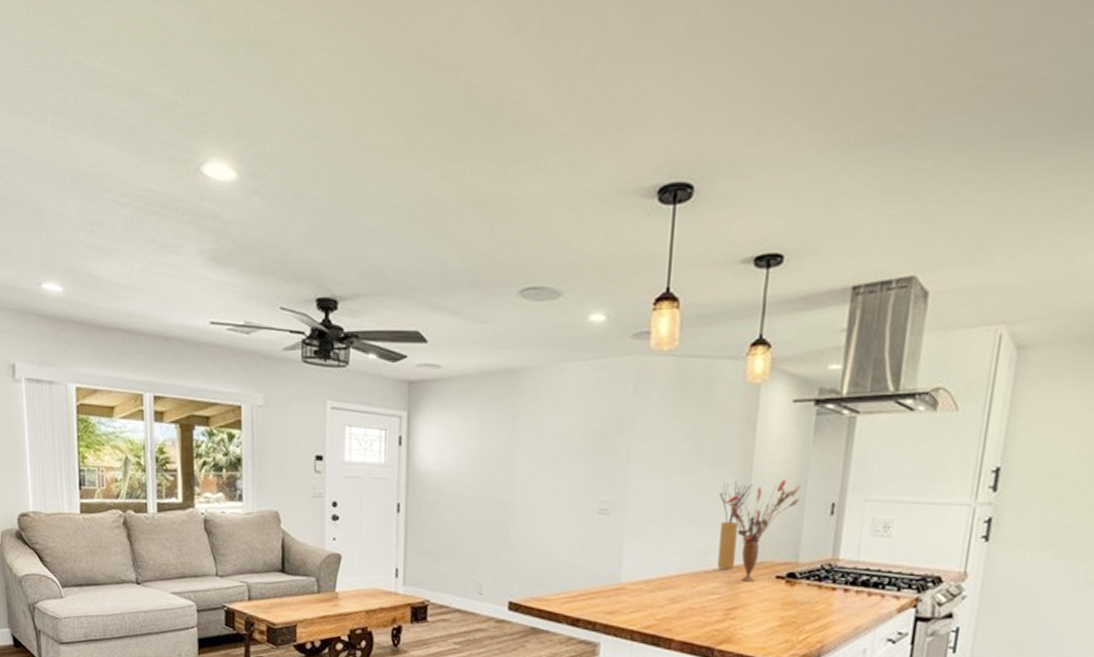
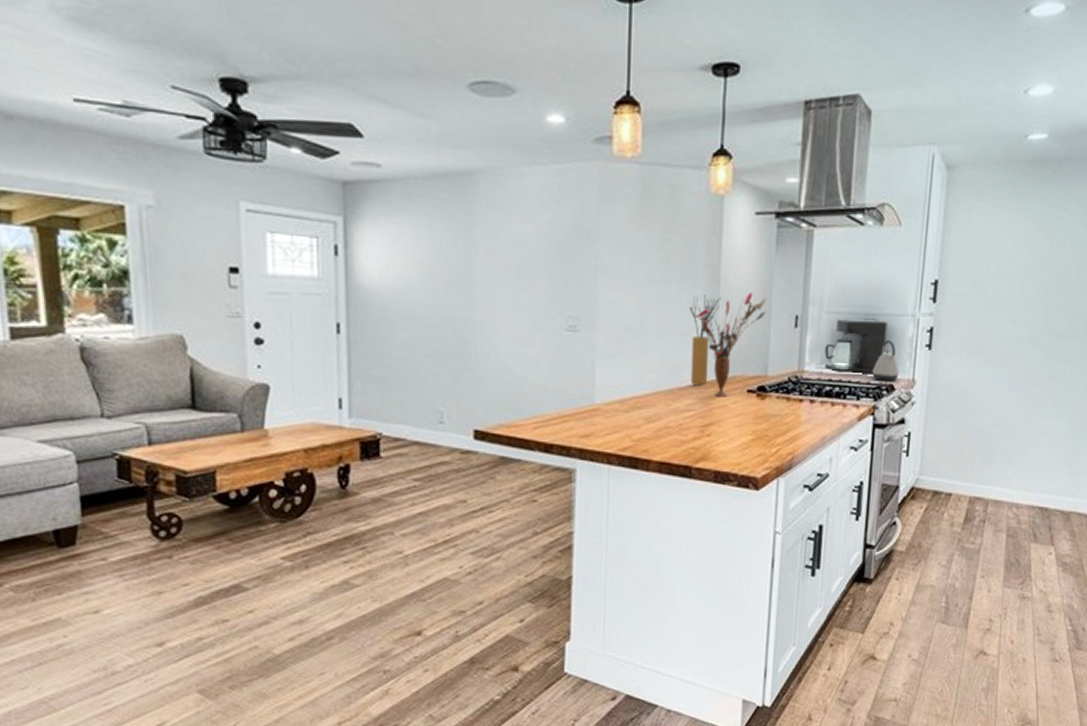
coffee maker: none [861,506,937,564] -> present [824,318,888,374]
kettle: none [916,530,949,573] -> present [872,340,899,381]

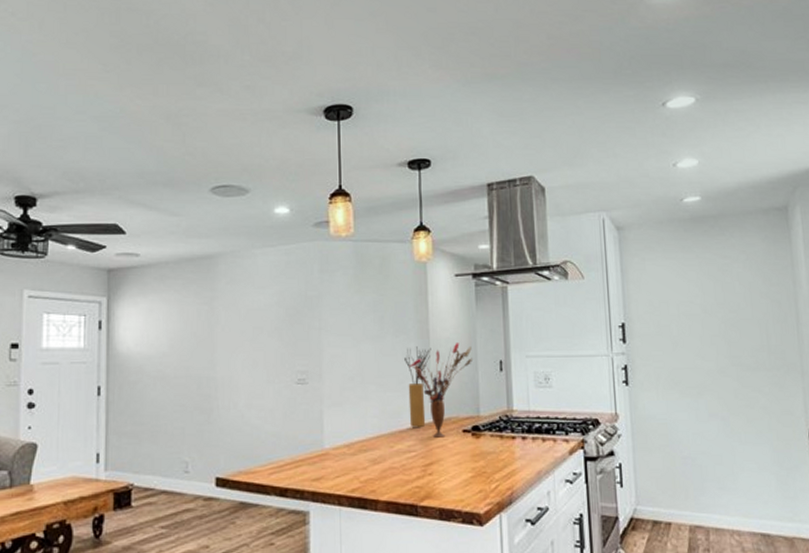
coffee maker: present [824,318,888,374] -> none [530,360,586,411]
kettle: present [872,340,899,381] -> none [576,379,602,416]

